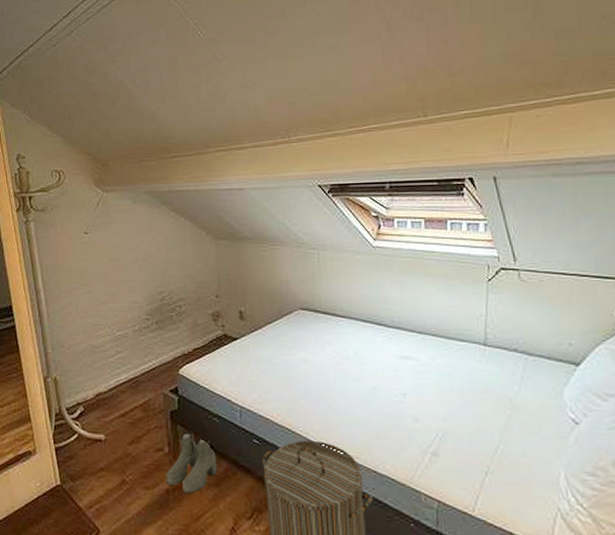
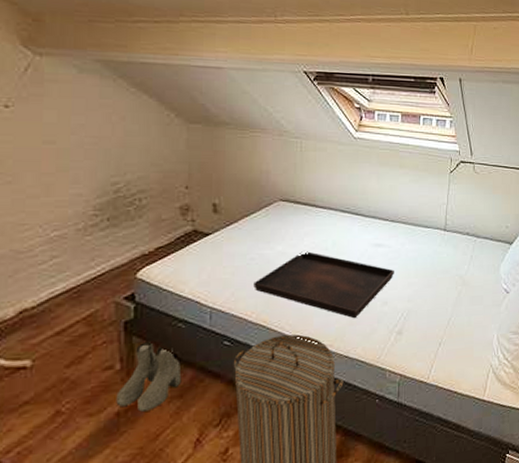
serving tray: none [278,359,425,433] -> present [253,251,394,319]

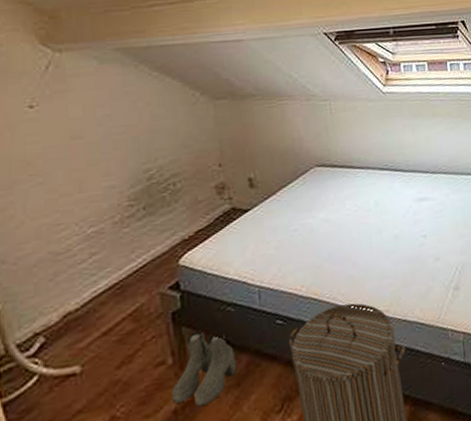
serving tray: present [253,251,394,319] -> none [299,214,443,280]

